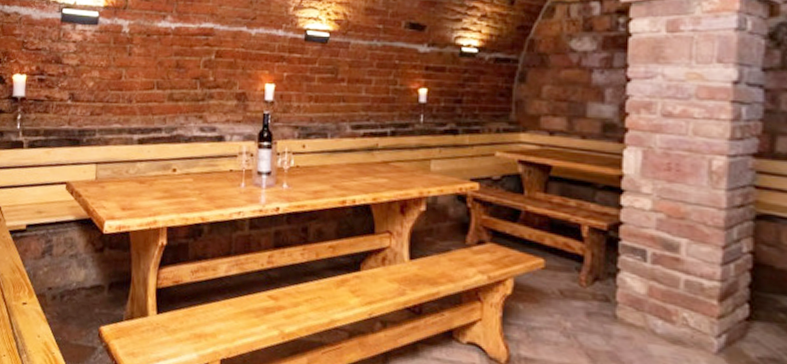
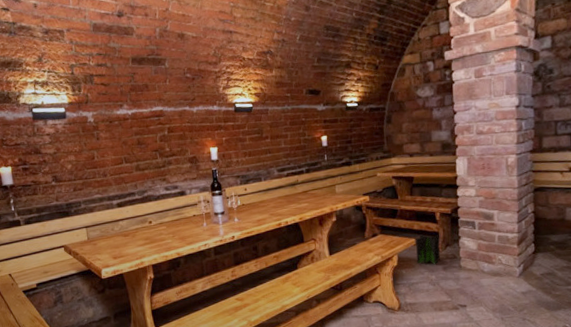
decorative plant: none [543,254,584,306] -> present [415,234,441,265]

